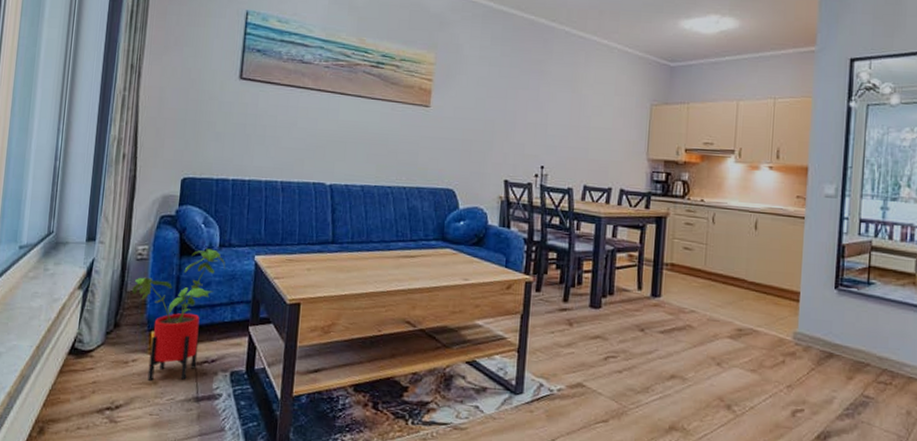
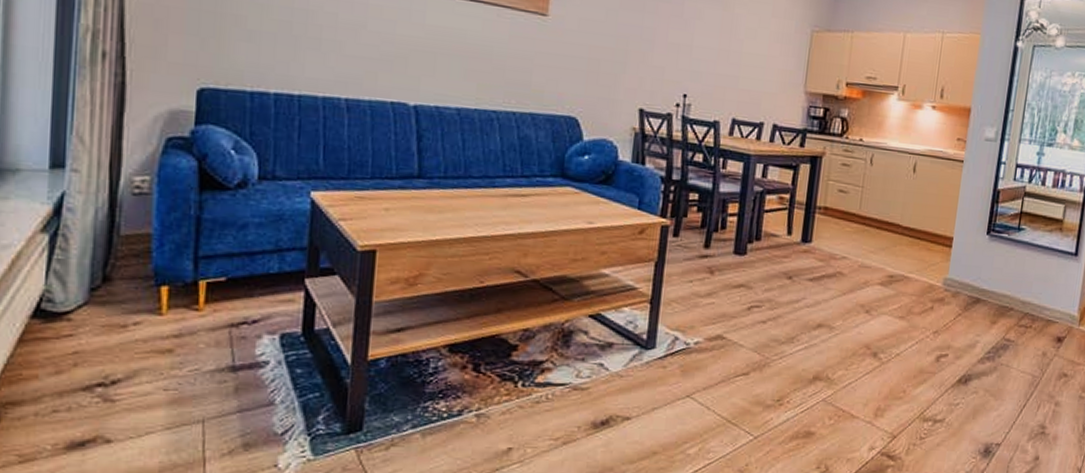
house plant: present [132,248,226,381] -> none [127,181,269,348]

